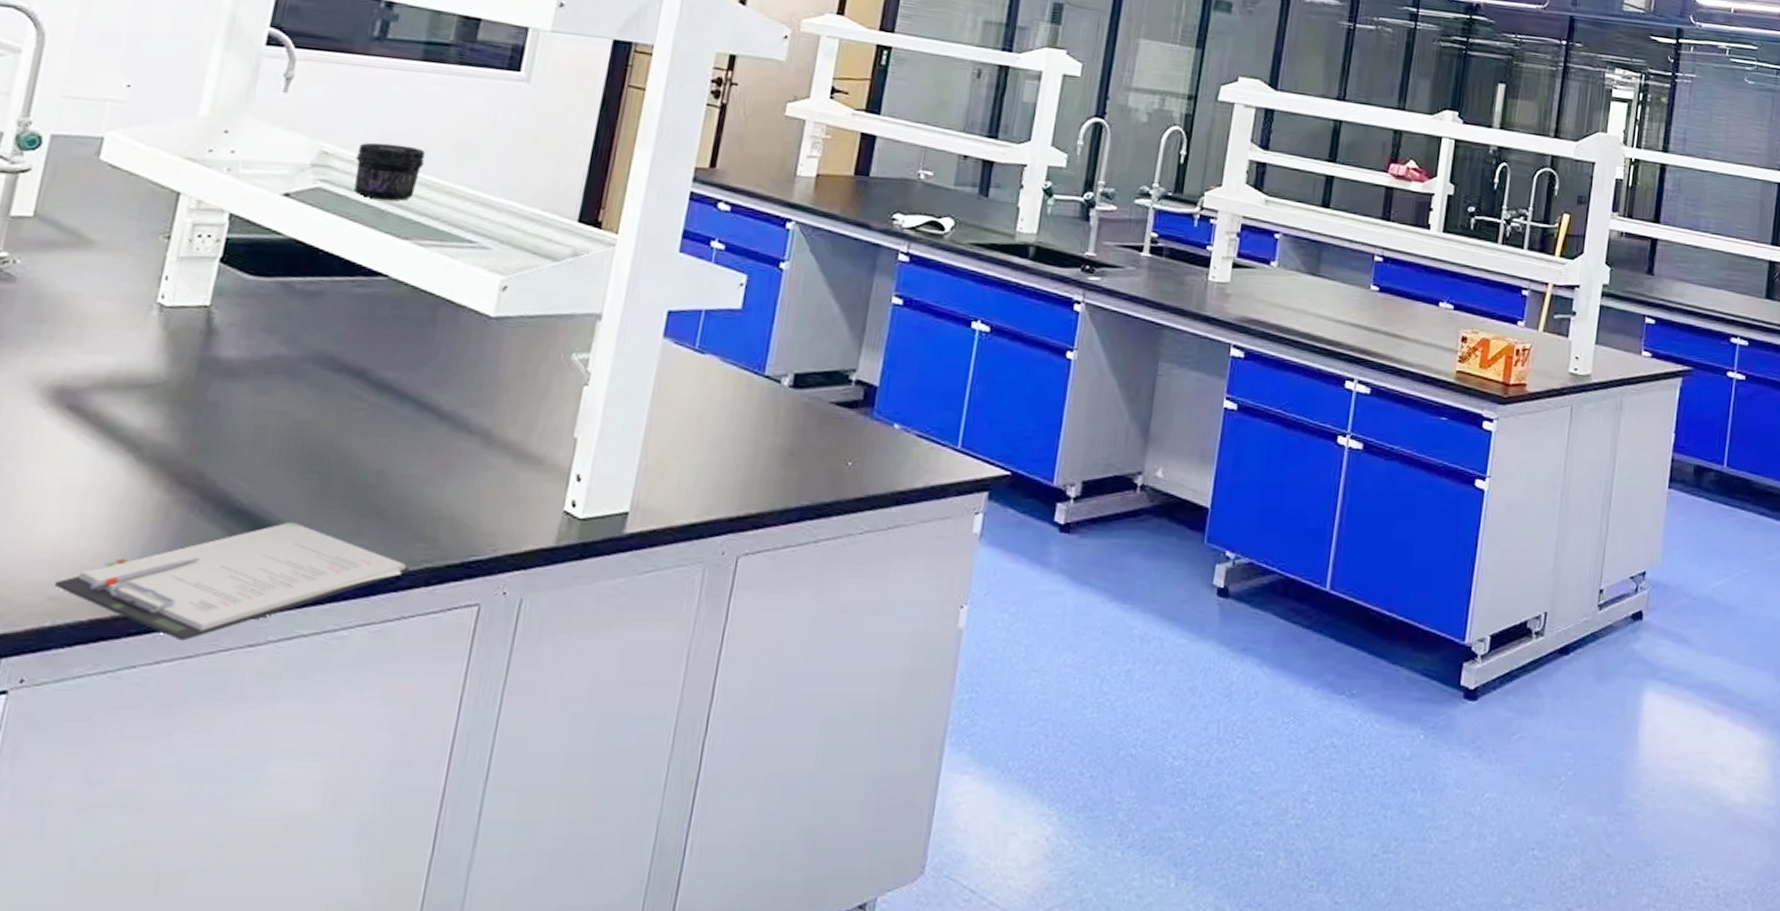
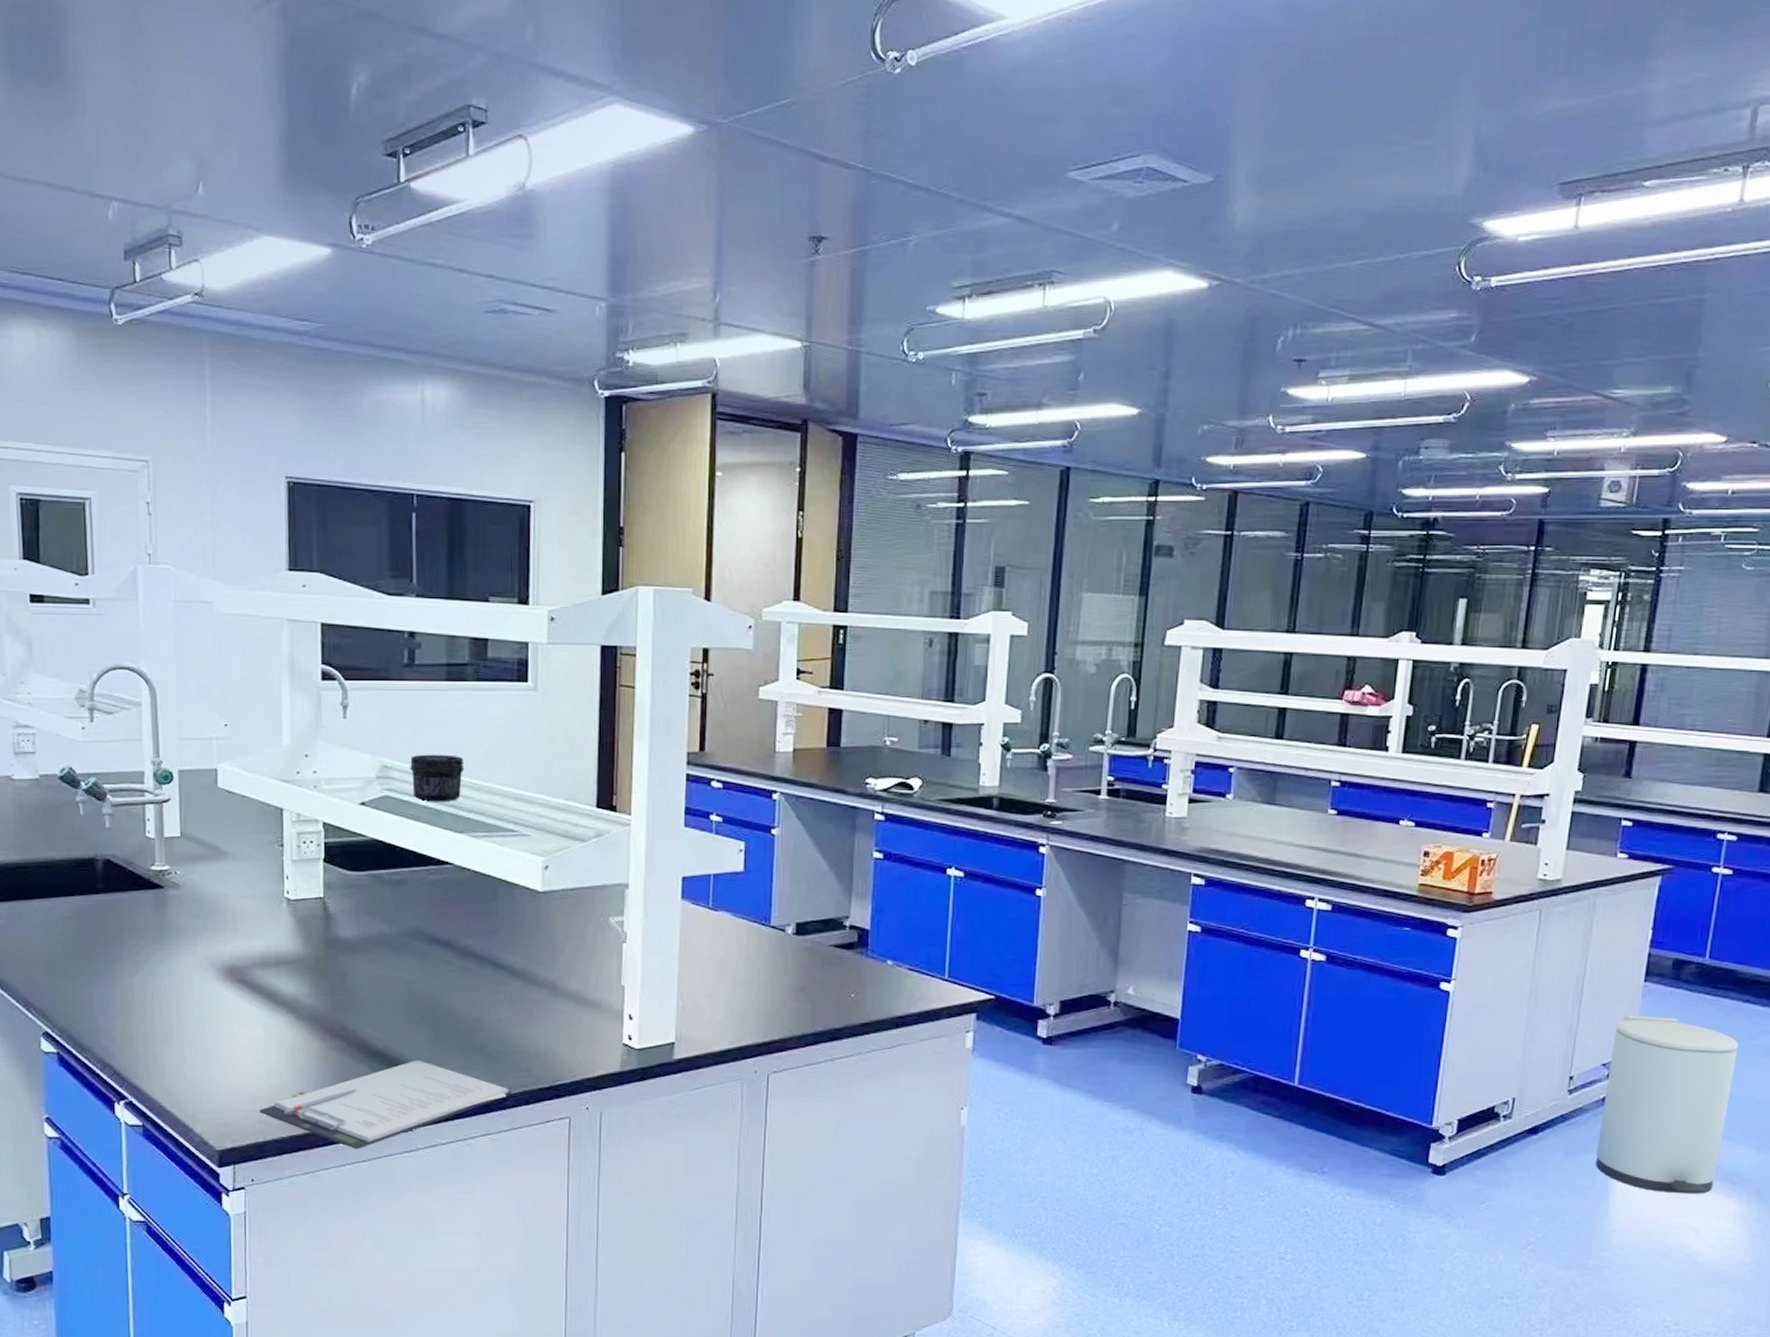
pedal bin: none [1625,523,1756,727] -> present [1596,1015,1739,1194]

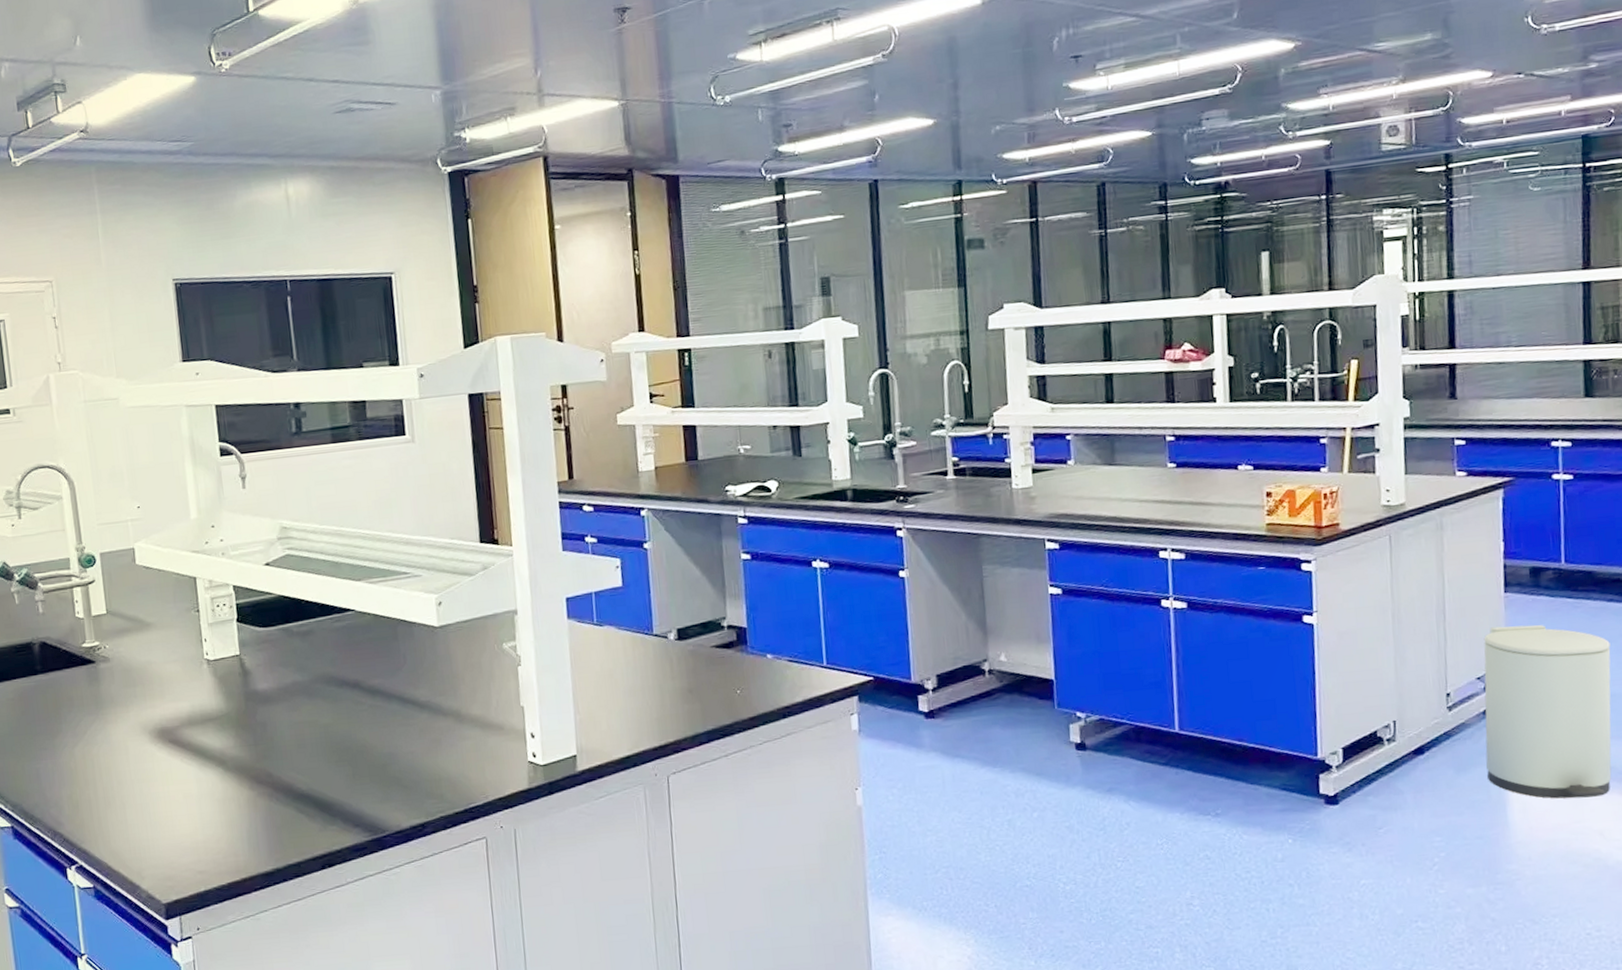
clipboard: present [259,1059,512,1150] -> none [199,797,430,890]
jar: present [410,754,465,801] -> none [306,510,356,555]

